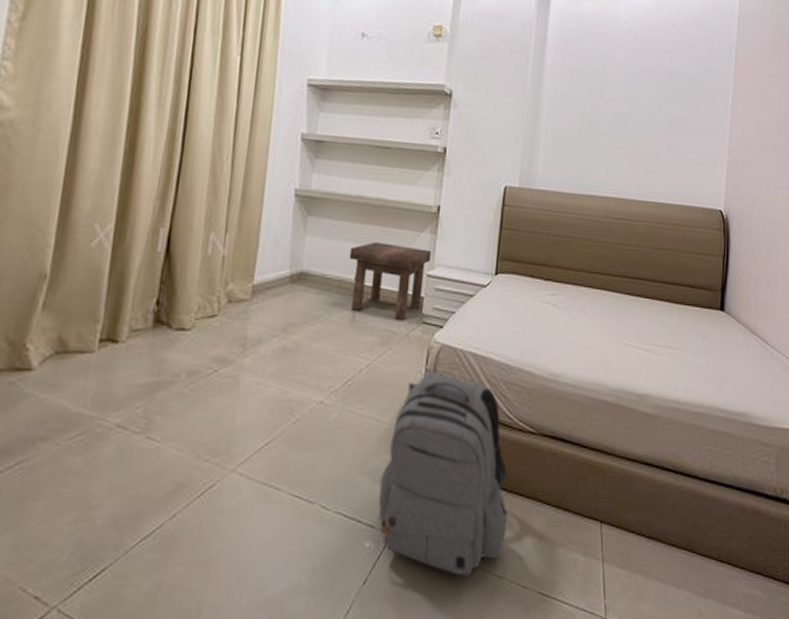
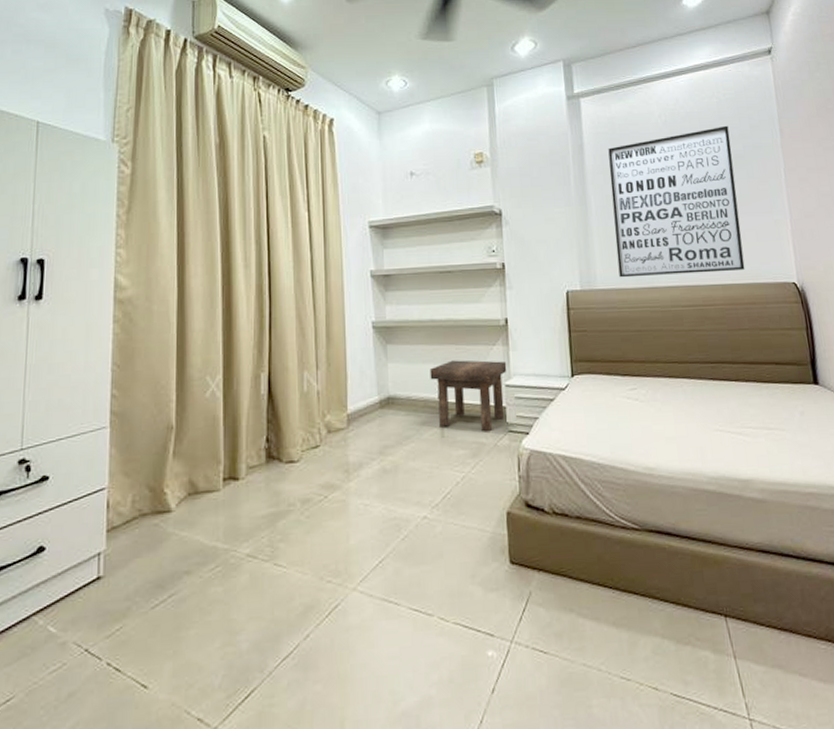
backpack: present [378,372,508,576] -> none [491,478,627,681]
wall art: none [559,43,689,191] -> present [608,125,745,278]

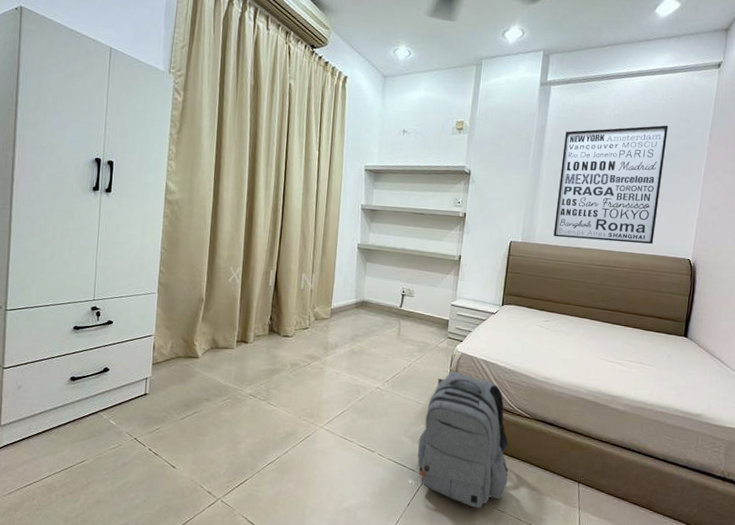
stool: present [429,360,507,432] -> none [396,281,455,336]
backpack: none [491,478,627,681] -> present [417,372,509,509]

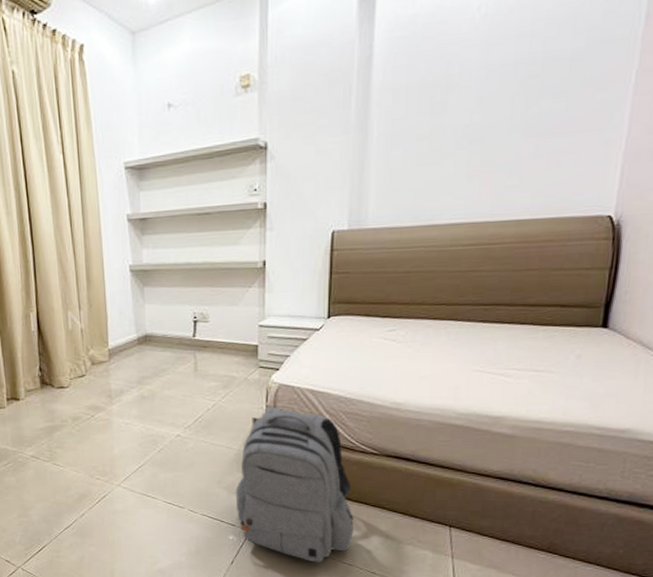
wall art: present [553,125,668,244] -> none [394,13,573,216]

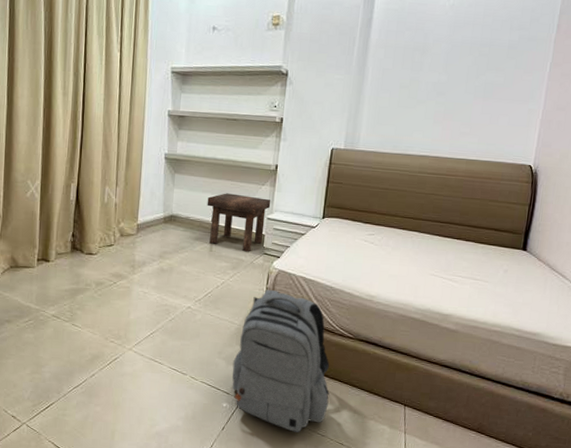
stool: none [185,301,262,367] -> present [207,193,271,252]

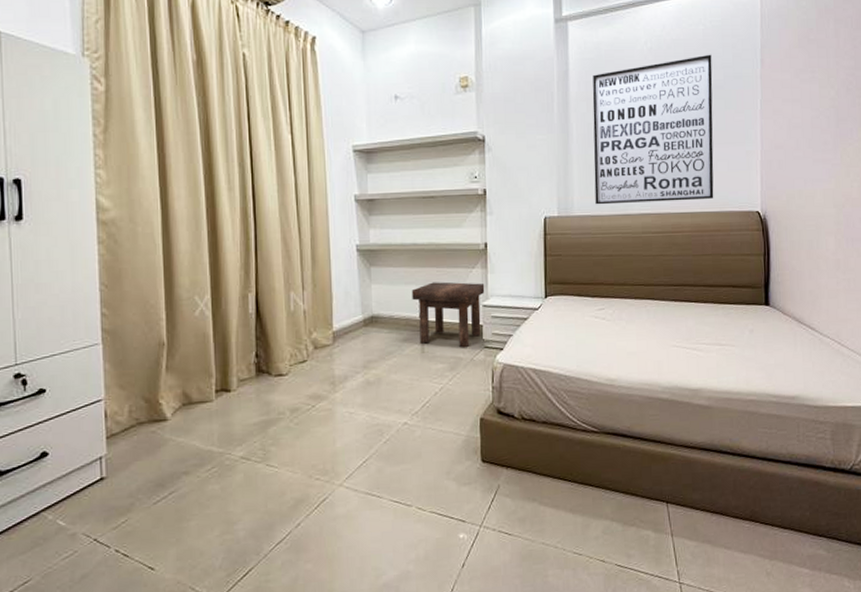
backpack: present [232,290,330,433] -> none [464,389,581,556]
wall art: none [379,15,510,149] -> present [592,54,714,205]

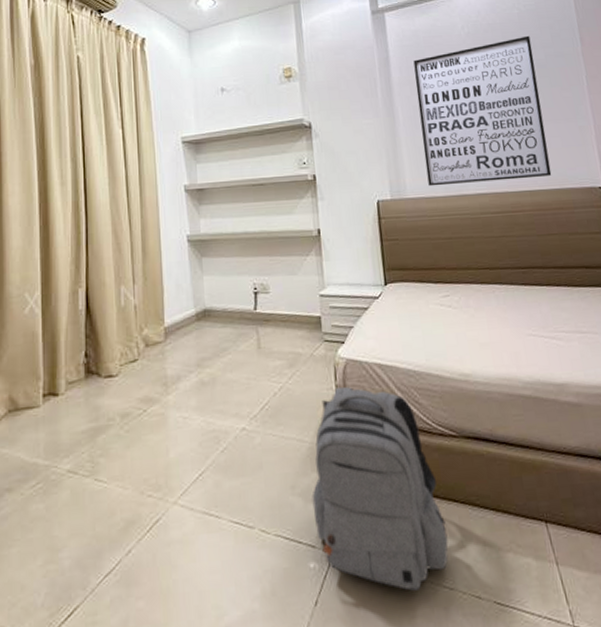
stool: present [411,282,485,348] -> none [244,271,321,342]
backpack: none [464,389,581,556] -> present [312,387,449,591]

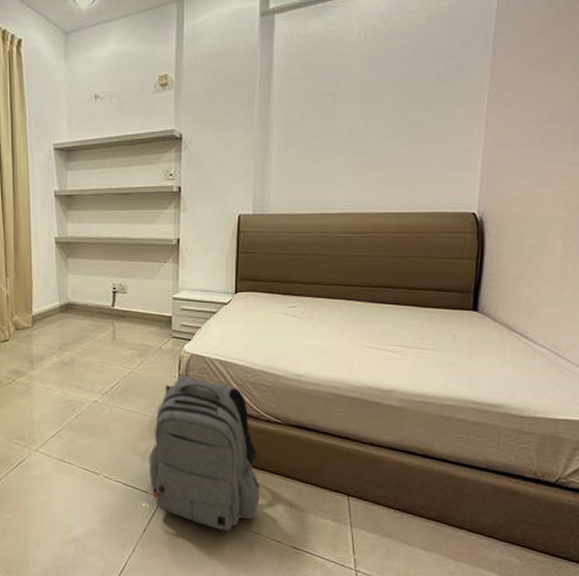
wall art: present [413,35,552,187] -> none [293,44,435,204]

